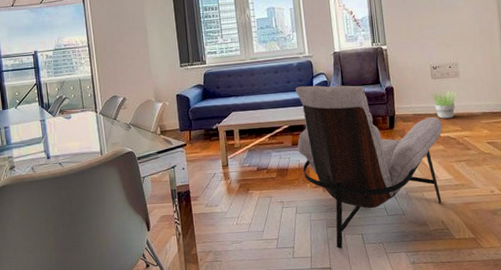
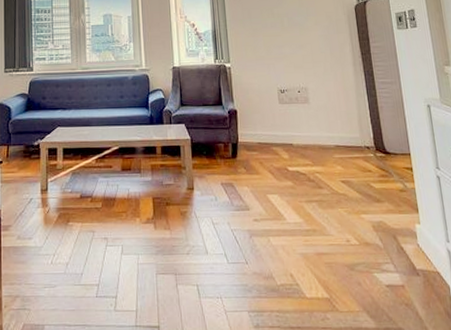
lounge chair: present [295,85,443,249] -> none [127,102,292,303]
potted plant: present [428,90,458,119] -> none [275,116,308,150]

